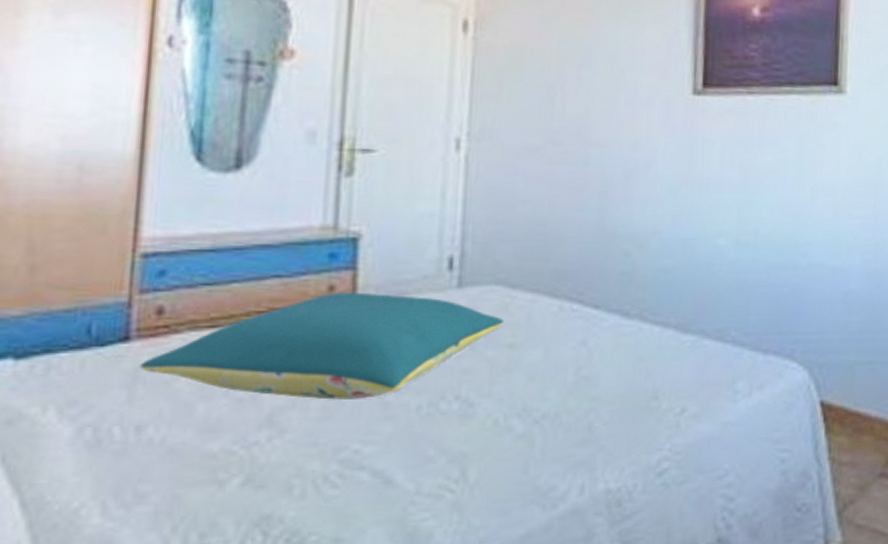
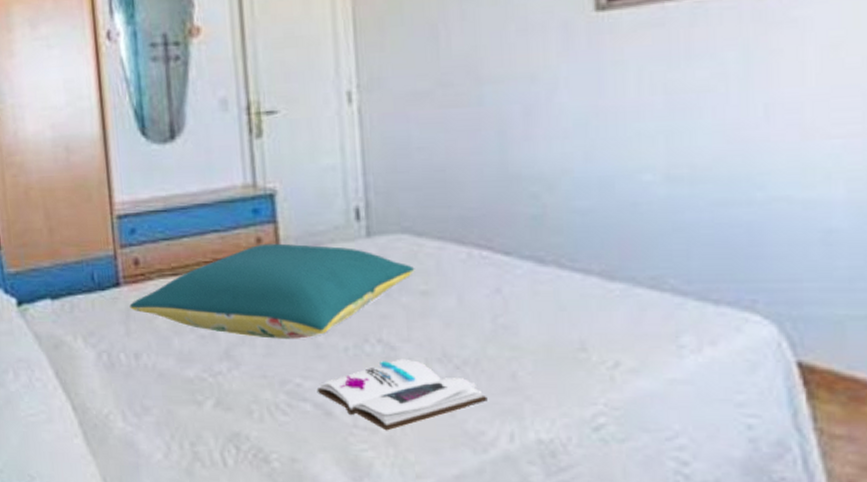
book: none [378,415,563,495] -> present [316,358,488,431]

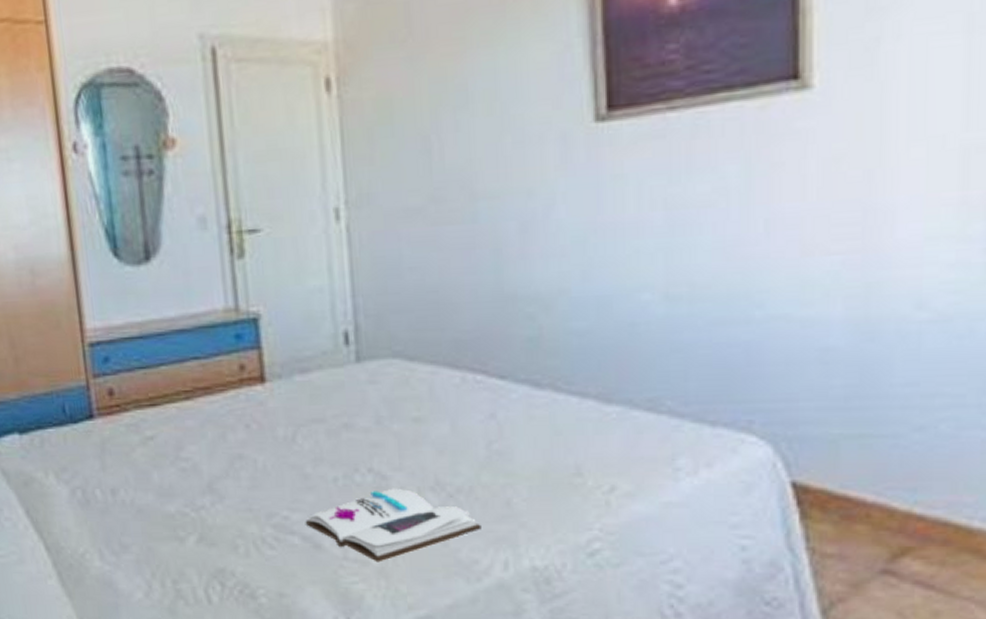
pillow: present [129,243,415,339] -> none [104,370,407,471]

